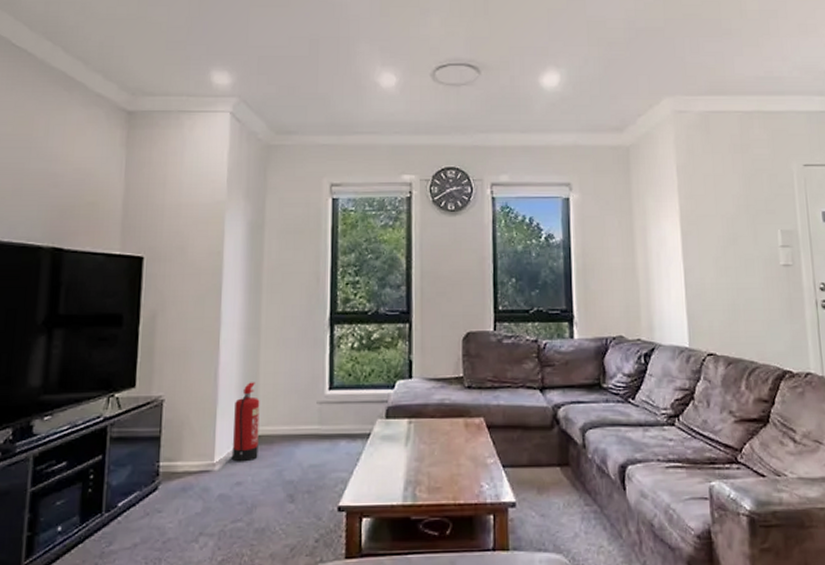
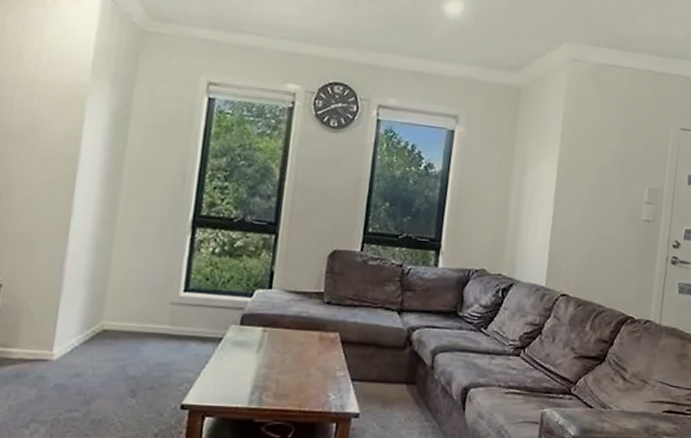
fire extinguisher: present [231,382,260,462] -> none [72,276,109,355]

